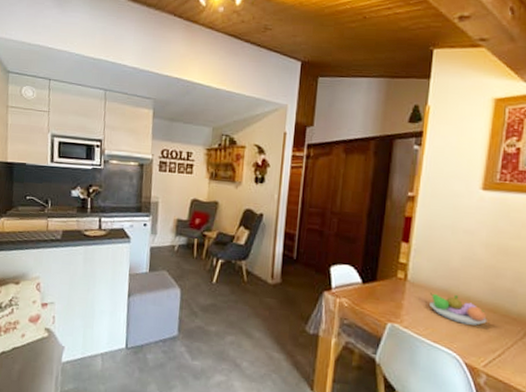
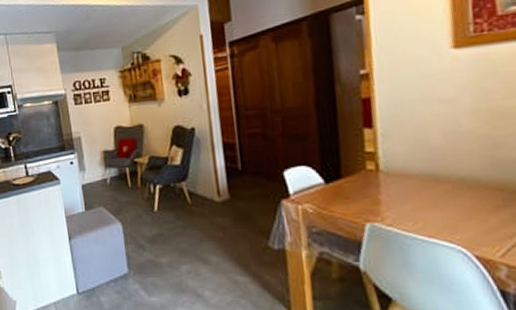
fruit bowl: present [430,293,487,326] -> none [412,178,494,210]

